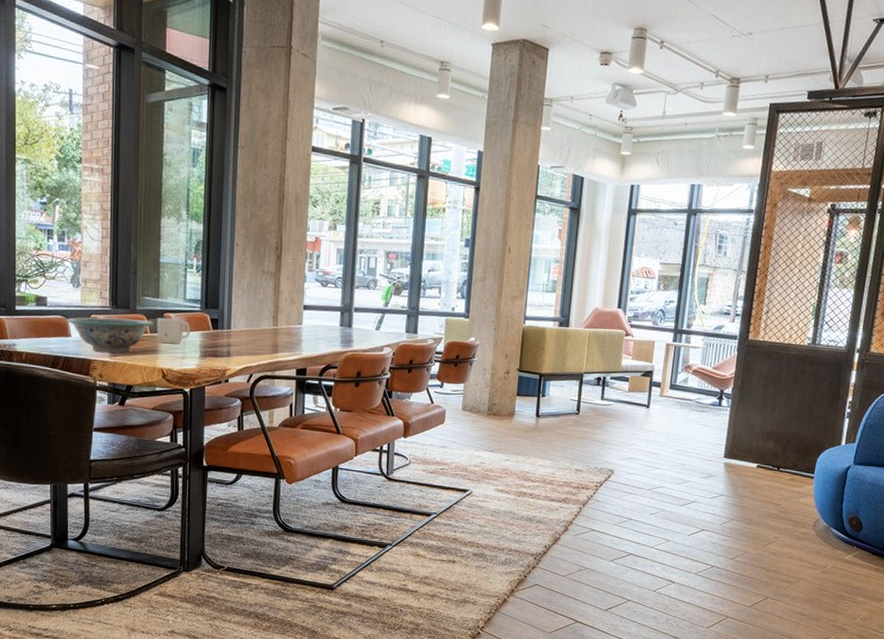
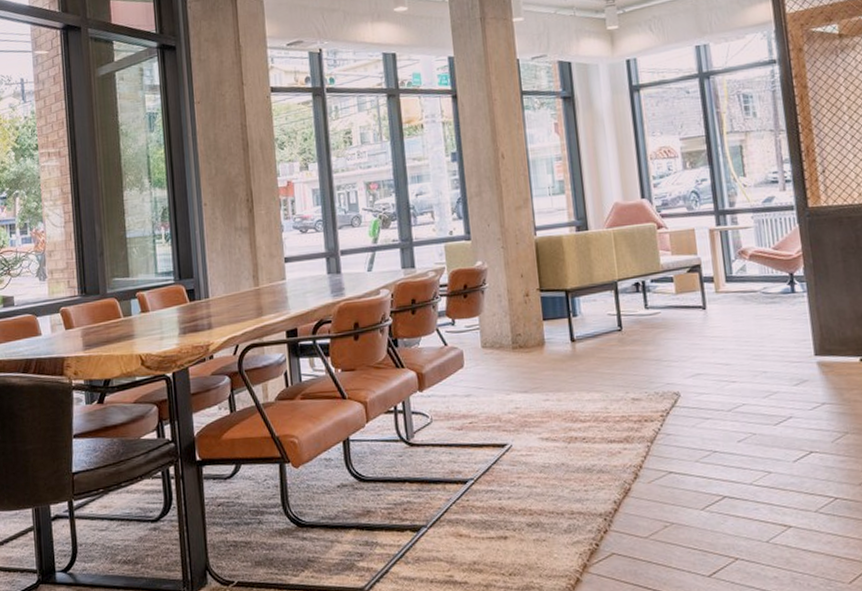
decorative bowl: present [66,317,153,353] -> none [35,303,126,347]
mug: present [157,317,191,344] -> none [129,295,167,327]

